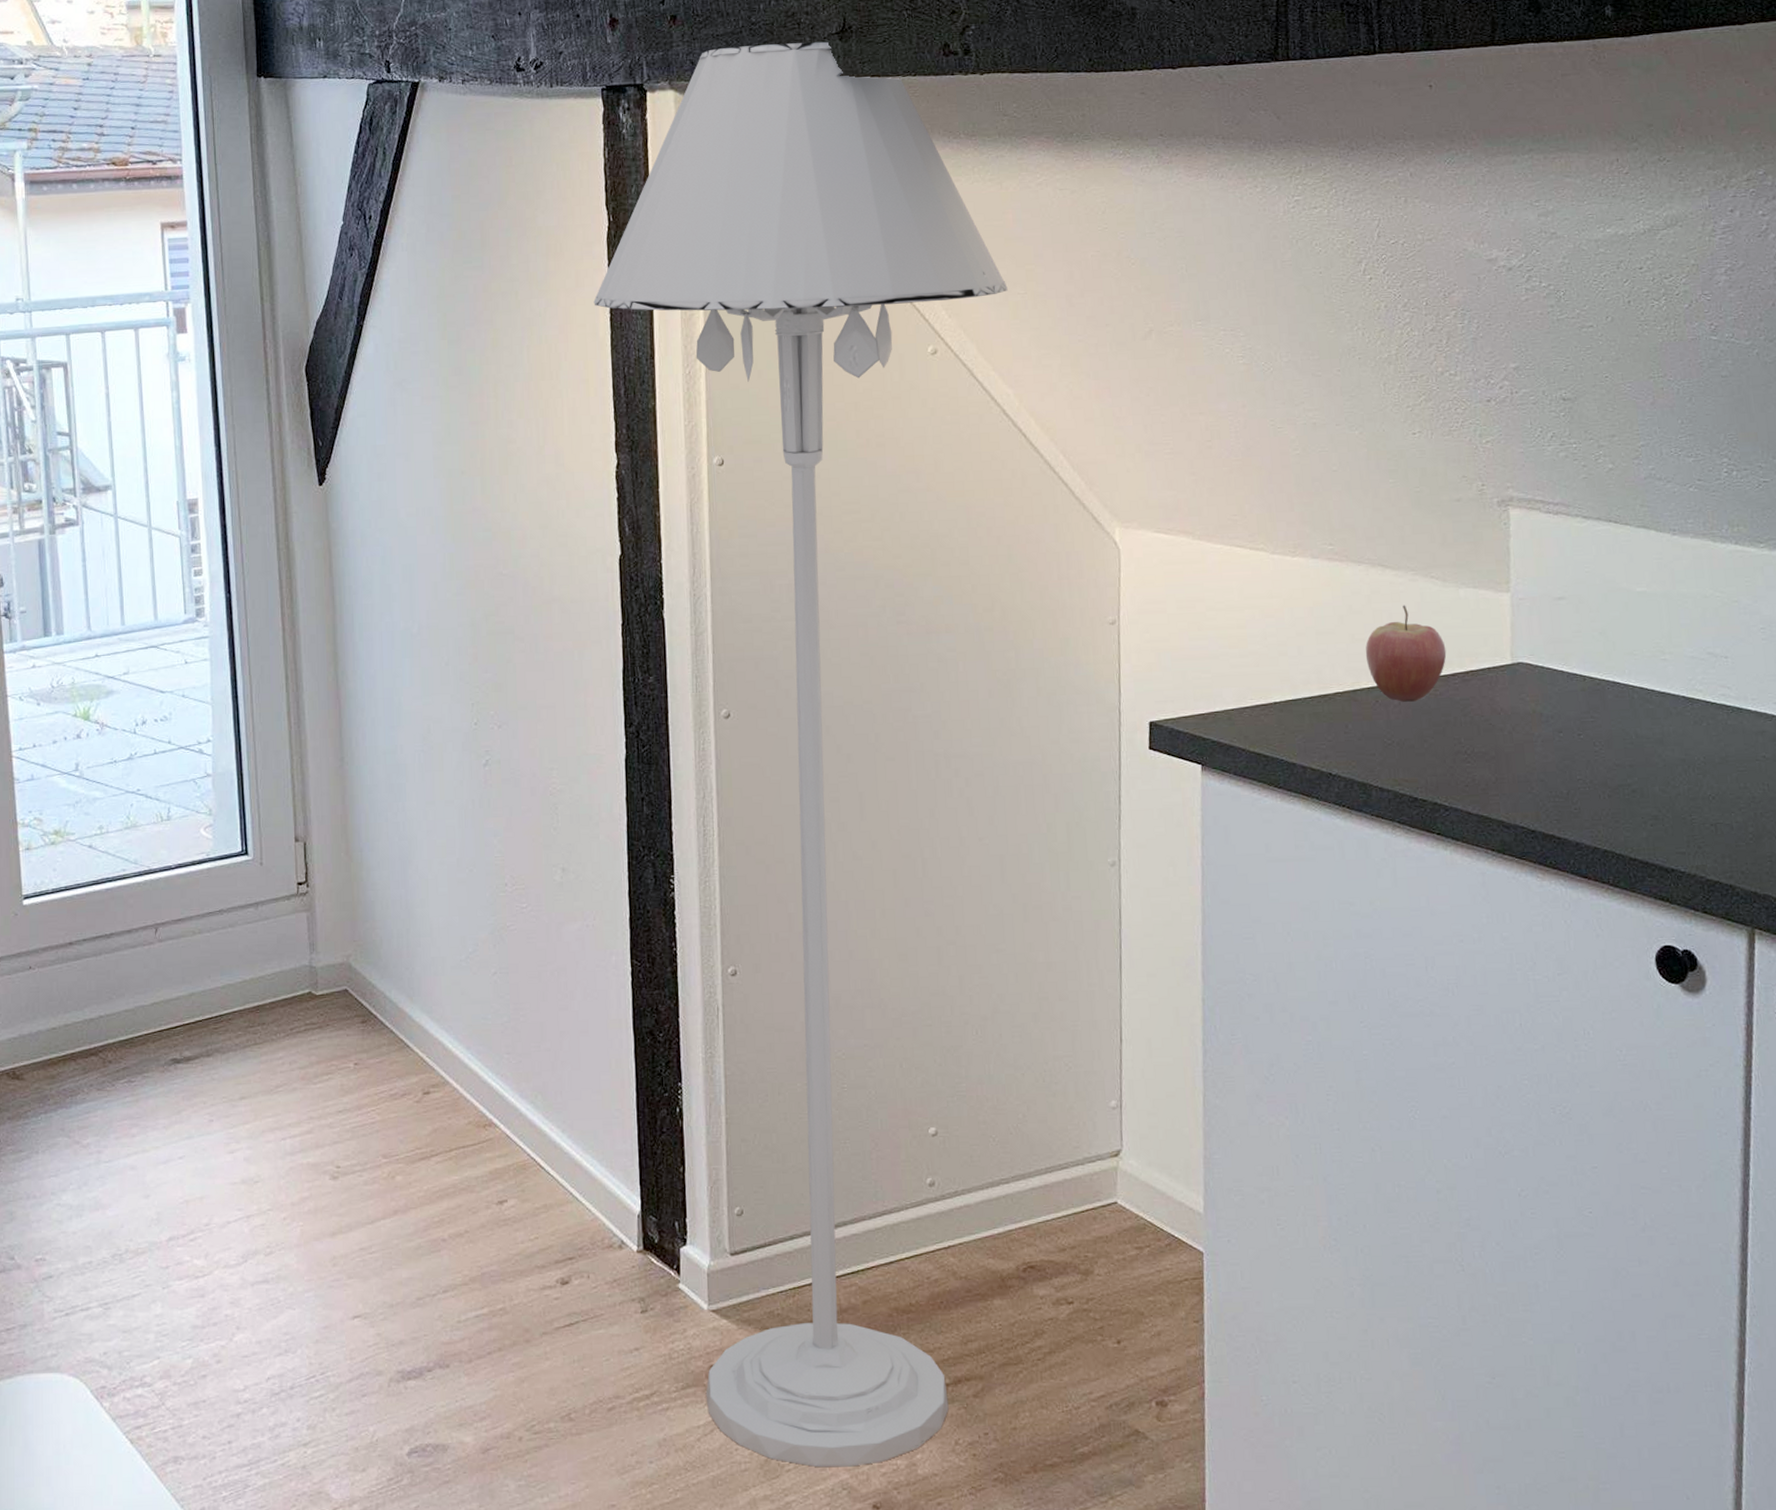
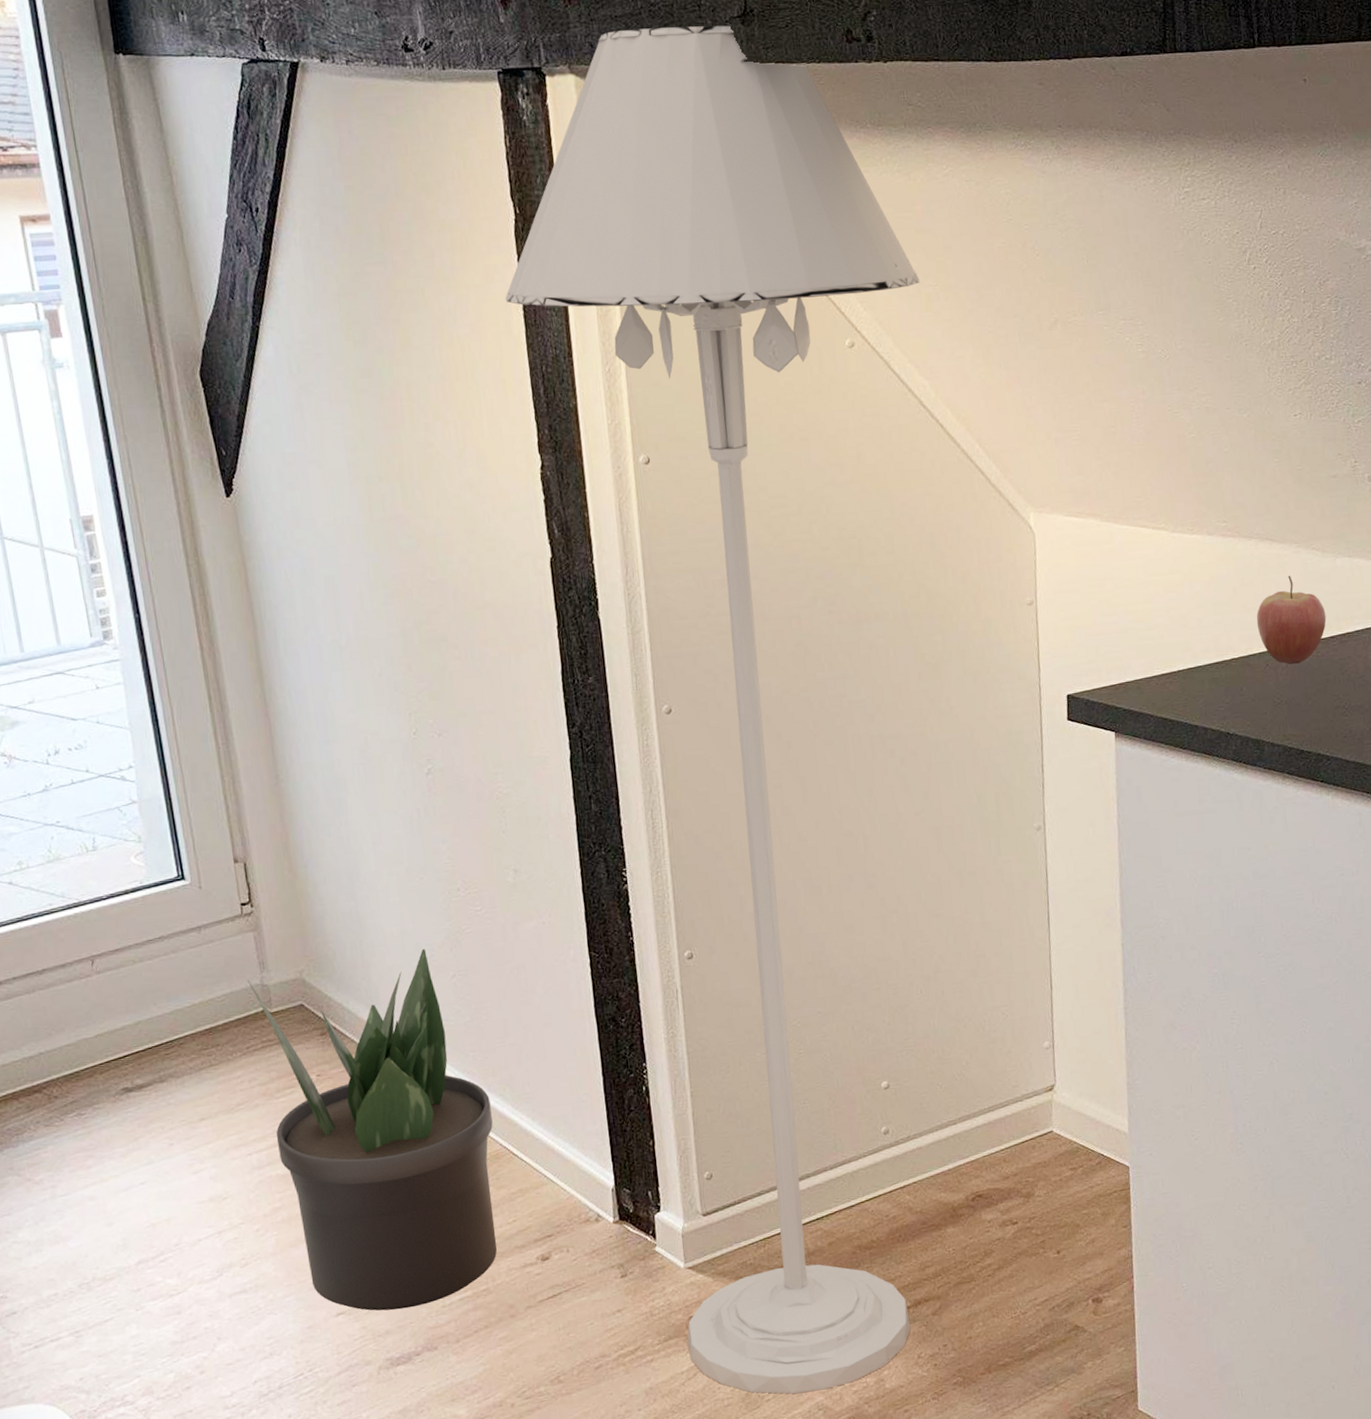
planter: none [296,943,522,1320] -> present [247,949,497,1311]

